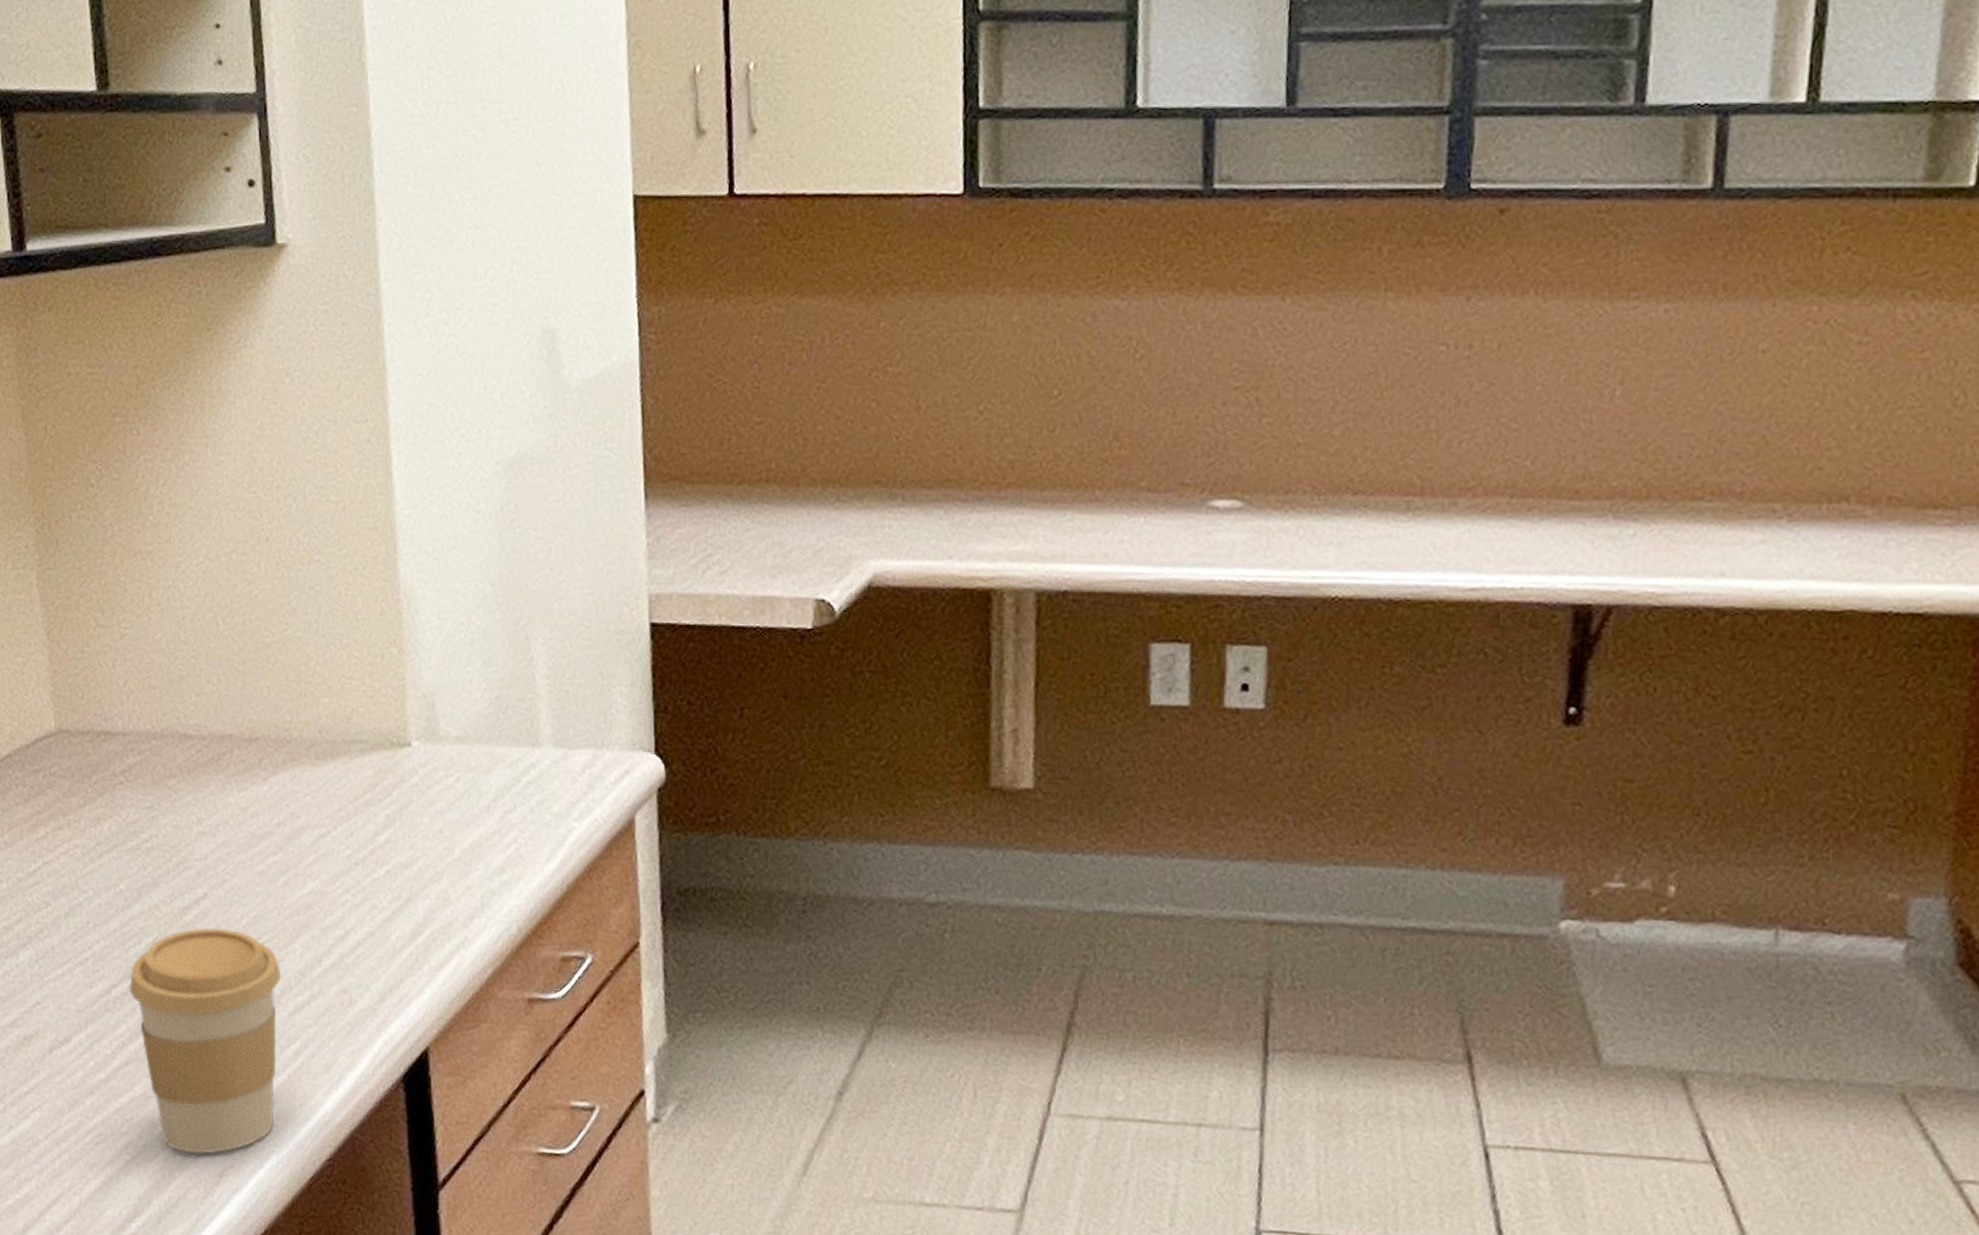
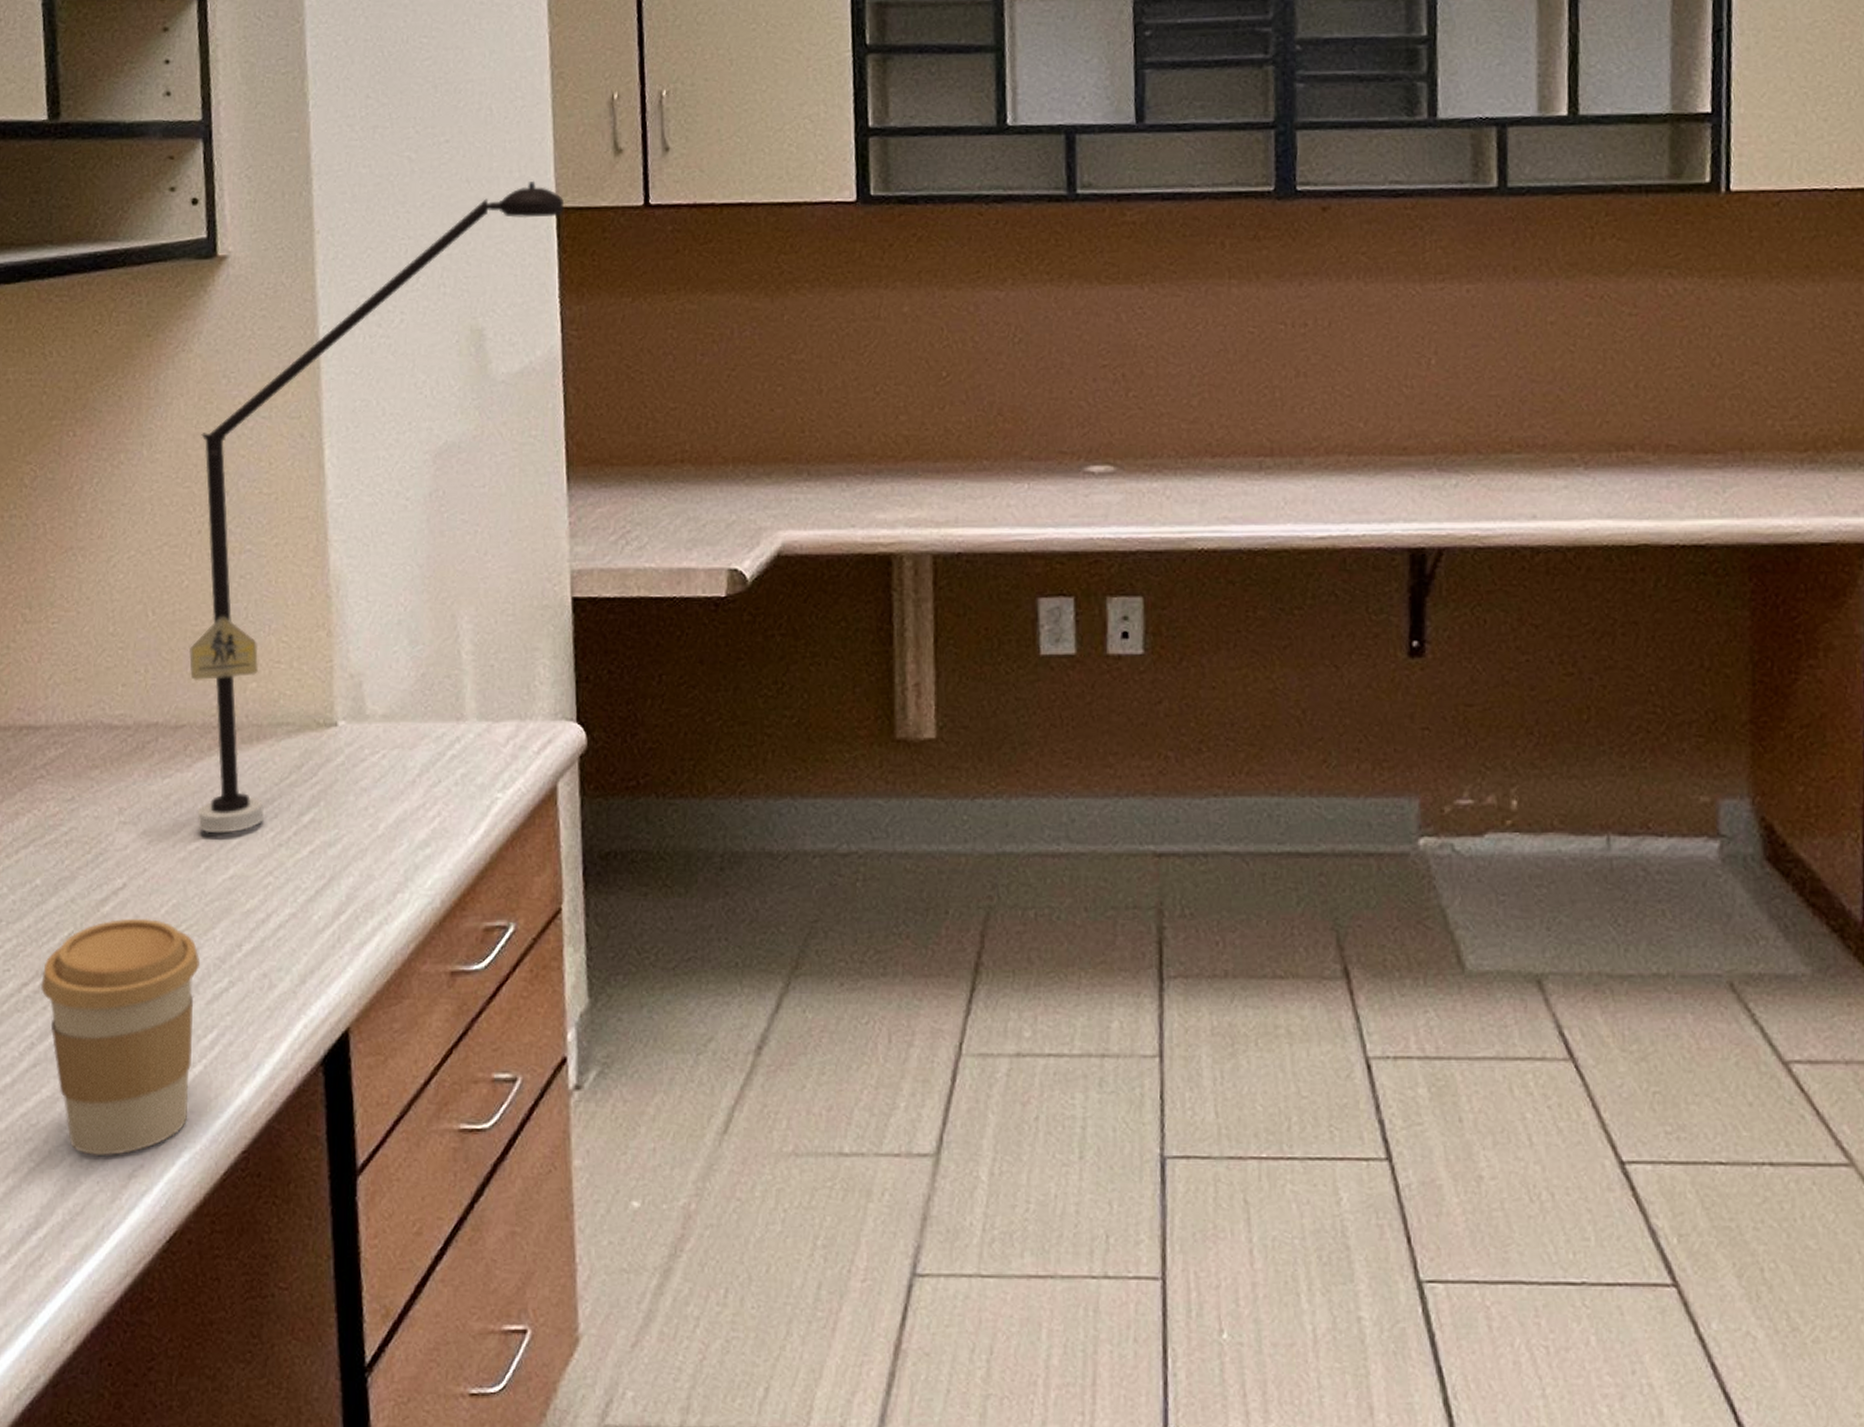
desk lamp: none [261,164,642,849] -> present [189,180,565,834]

